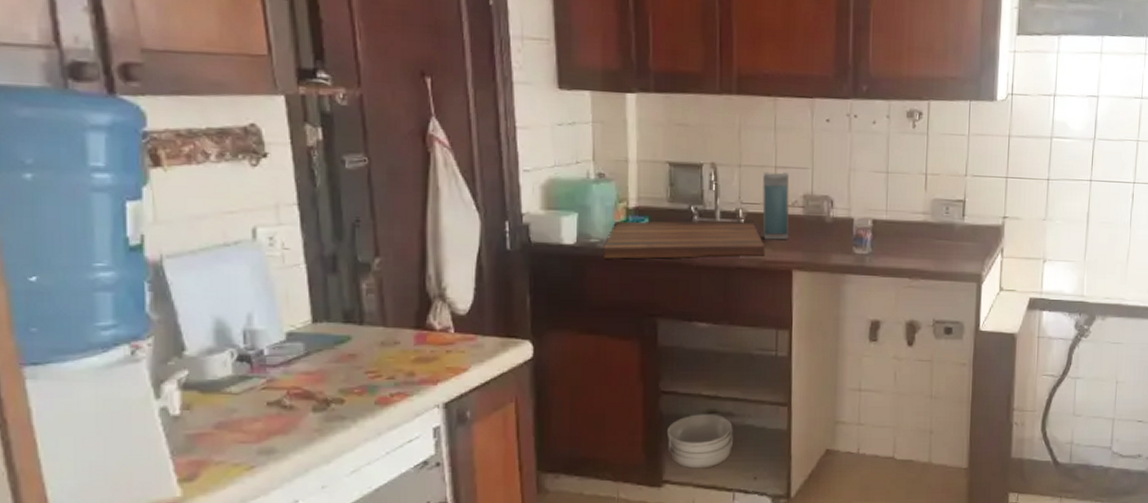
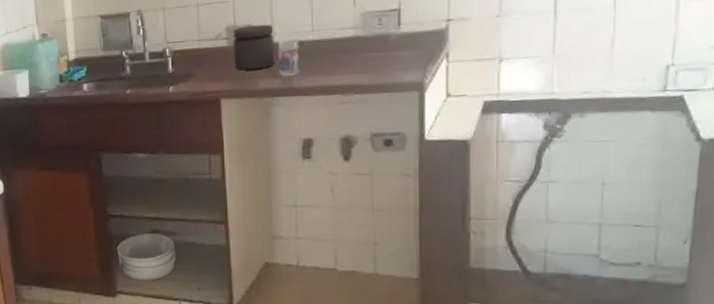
cutting board: present [603,220,765,259] -> none [51,58,193,106]
soap dispenser: present [762,171,789,240] -> none [186,8,215,74]
jar: none [809,196,850,244] -> present [233,24,275,71]

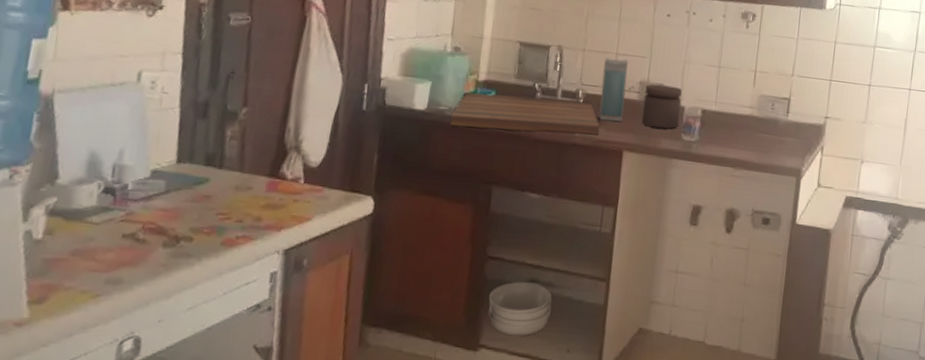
cutting board: none [51,58,193,106] -> present [449,92,600,137]
soap dispenser: none [186,8,215,74] -> present [599,57,628,122]

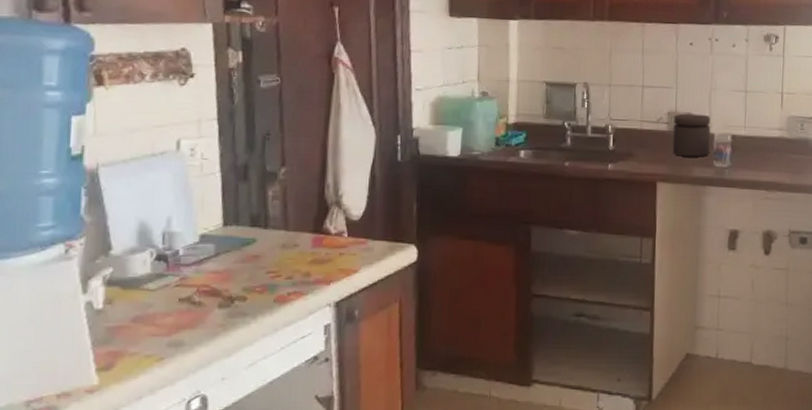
cutting board: present [449,92,600,137] -> none [484,135,632,171]
bowl: present [488,281,552,337] -> none [538,317,599,370]
soap dispenser: present [599,57,628,122] -> none [630,90,655,154]

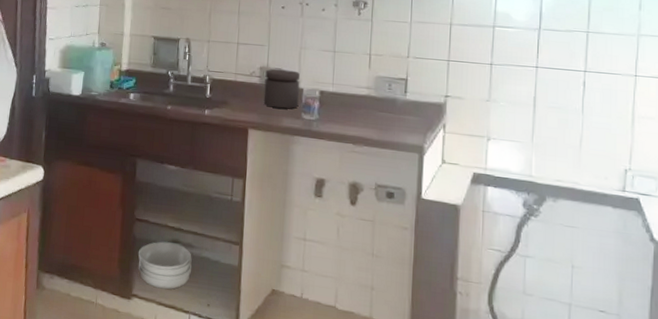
bowl: none [538,317,599,370] -> present [138,241,192,290]

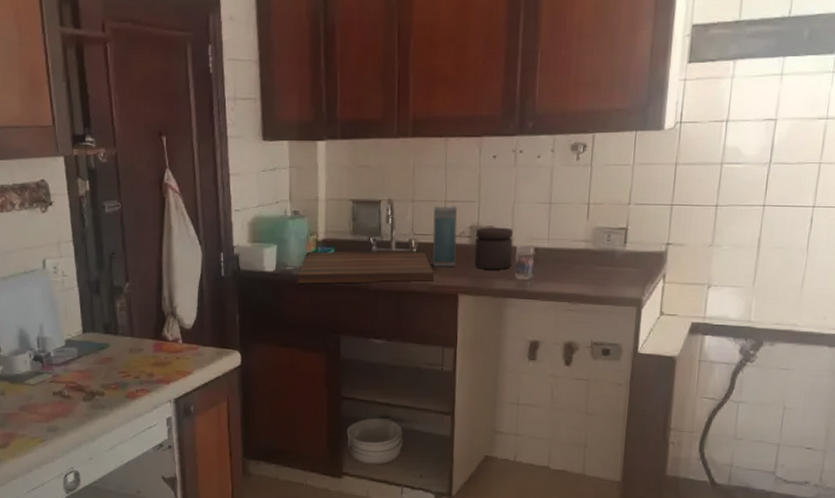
cutting board: none [100,80,226,116] -> present [297,250,434,284]
soap dispenser: none [225,47,249,103] -> present [432,205,458,267]

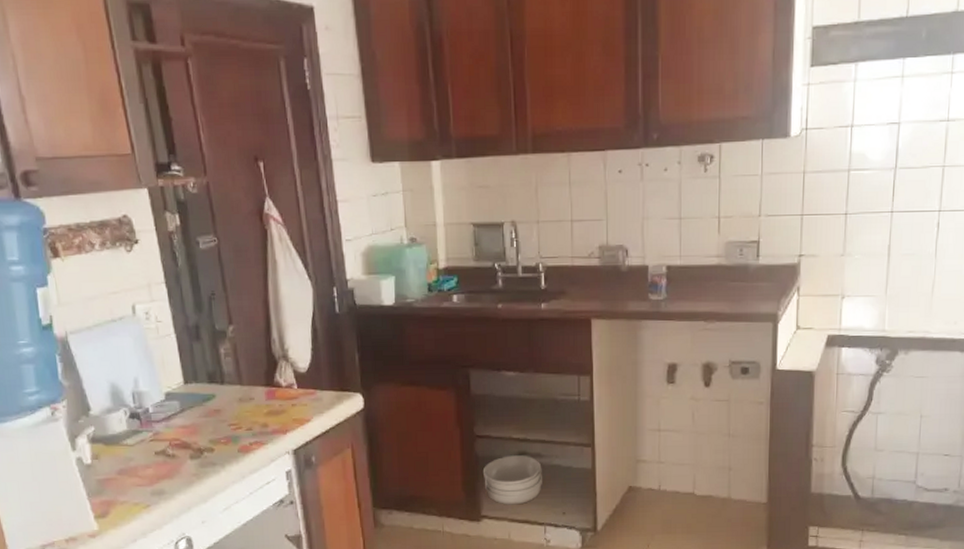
cutting board: present [297,250,434,284] -> none [419,274,565,317]
soap dispenser: present [432,205,458,267] -> none [560,225,587,291]
jar: present [474,227,513,270] -> none [605,246,645,291]

